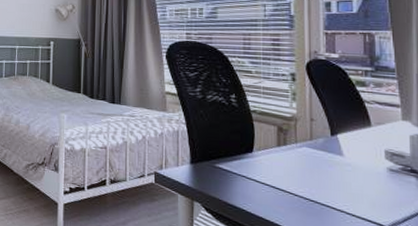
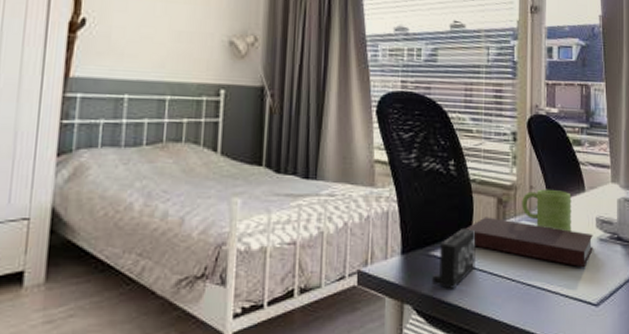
alarm clock: none [218,148,258,195] -> present [432,227,476,289]
notebook: none [248,141,382,193] -> present [466,217,593,268]
mug: none [302,121,357,161] -> present [522,189,572,232]

